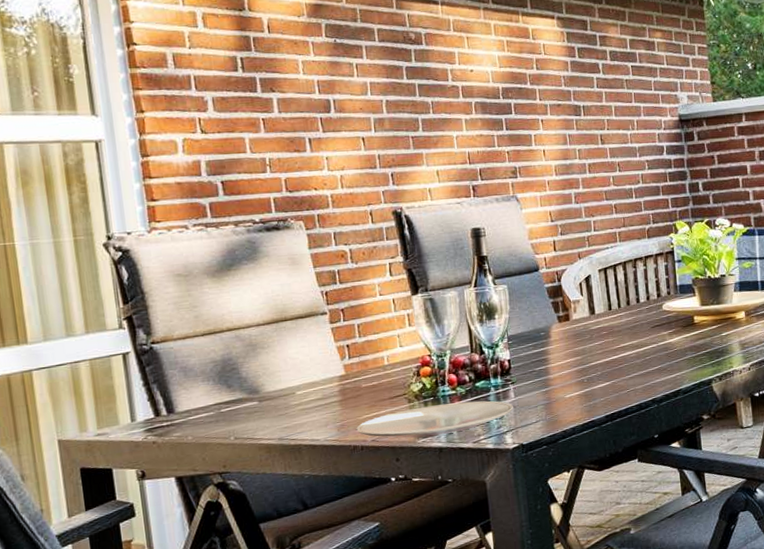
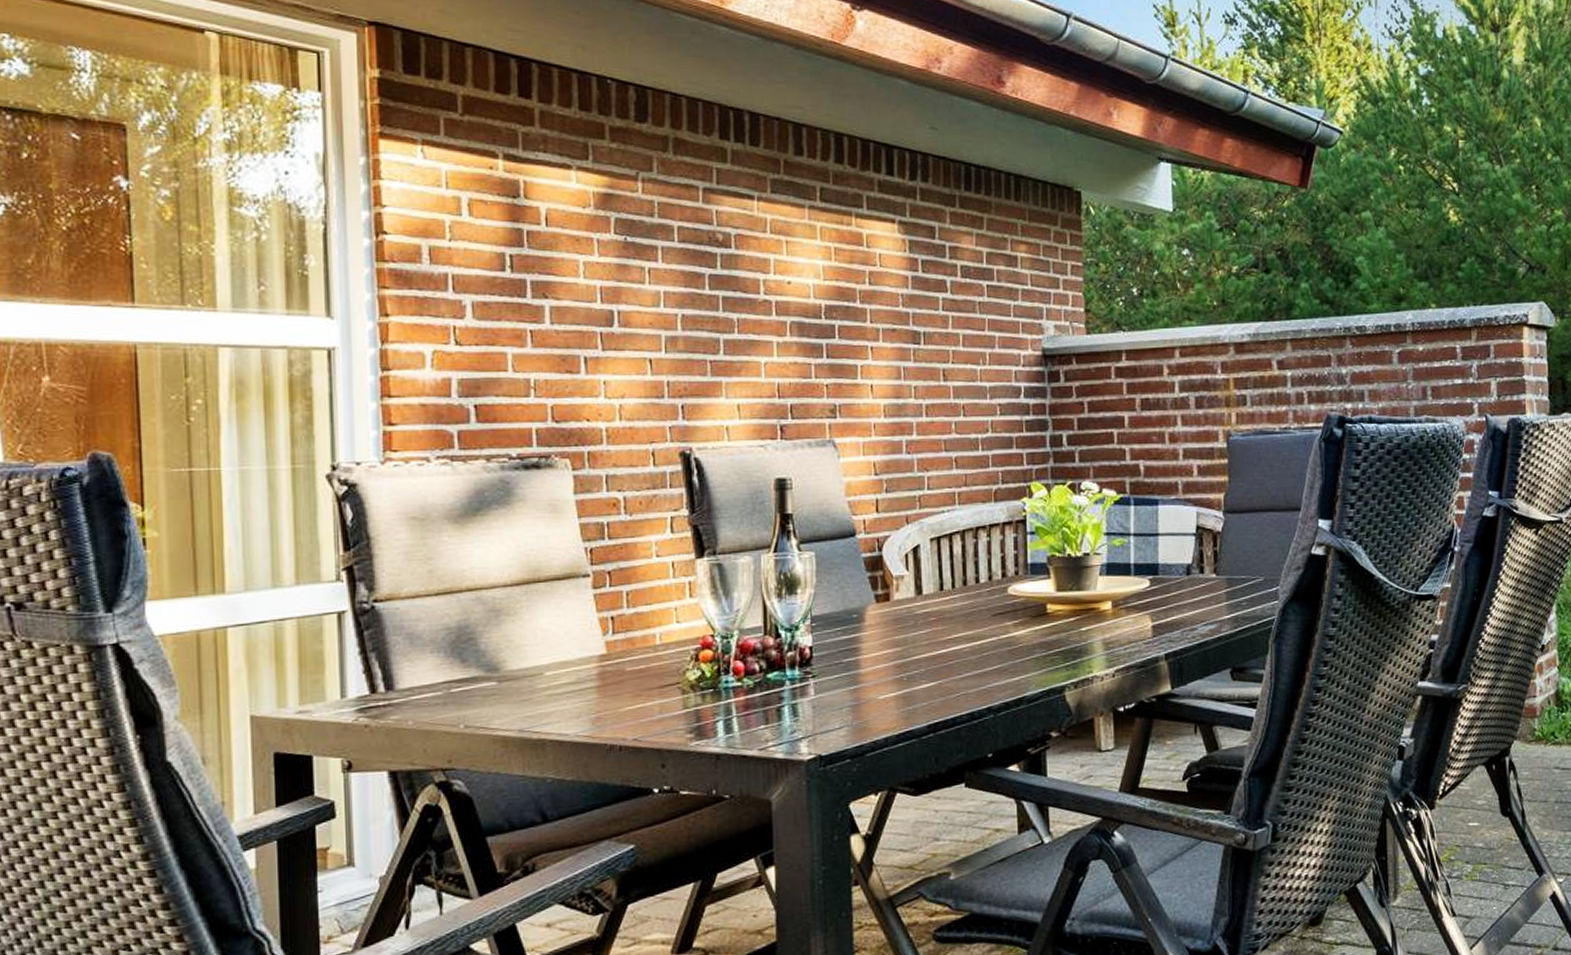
plate: present [356,400,513,439] -> none [615,696,812,740]

